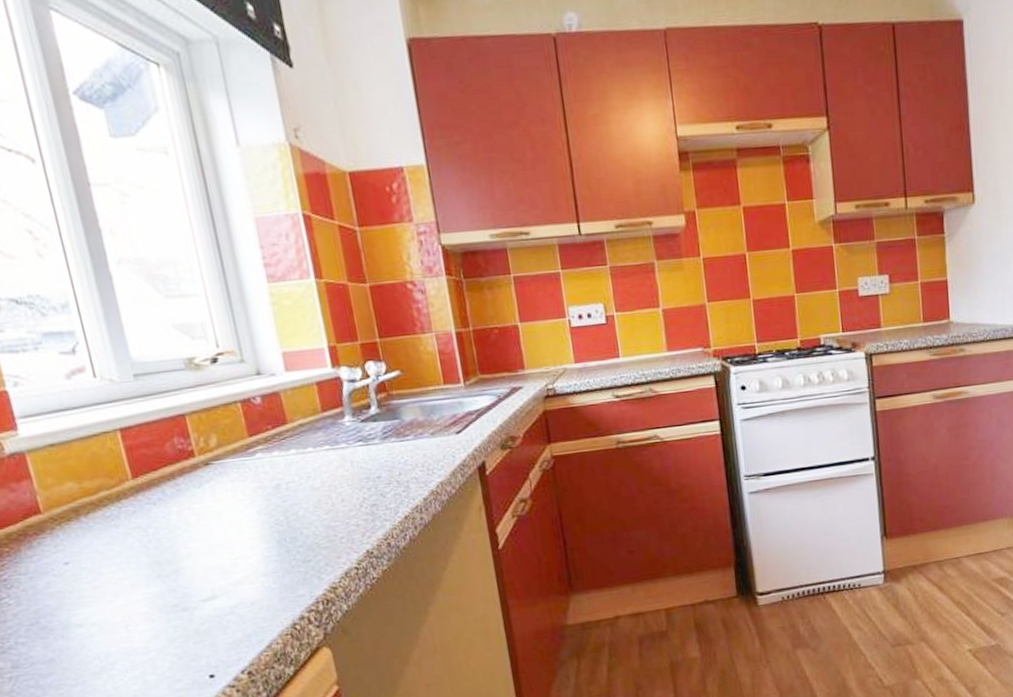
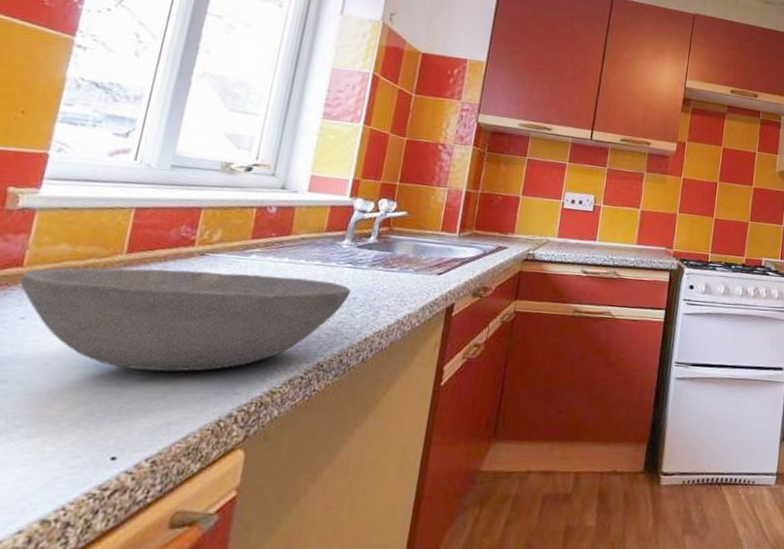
bowl: none [44,465,373,593] -> present [19,268,351,372]

